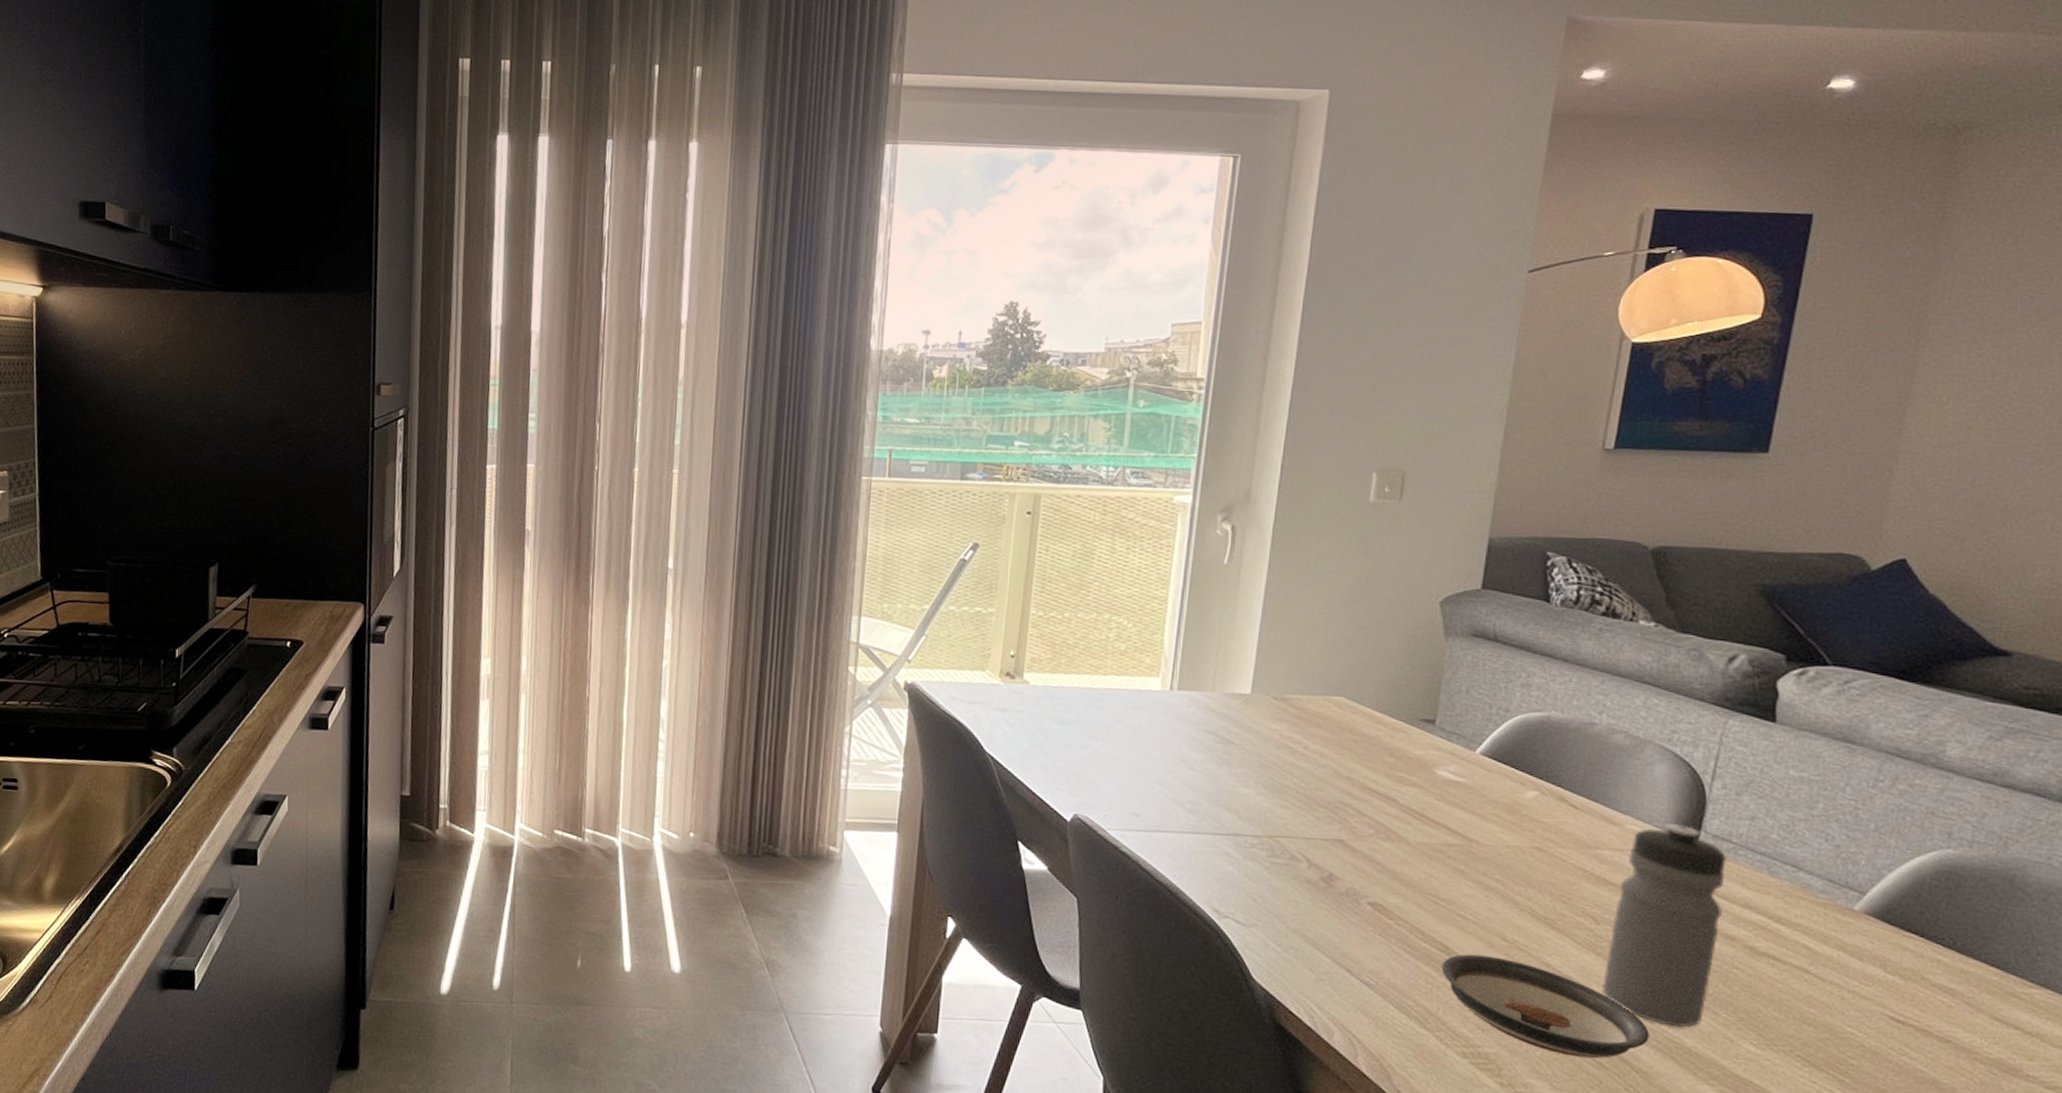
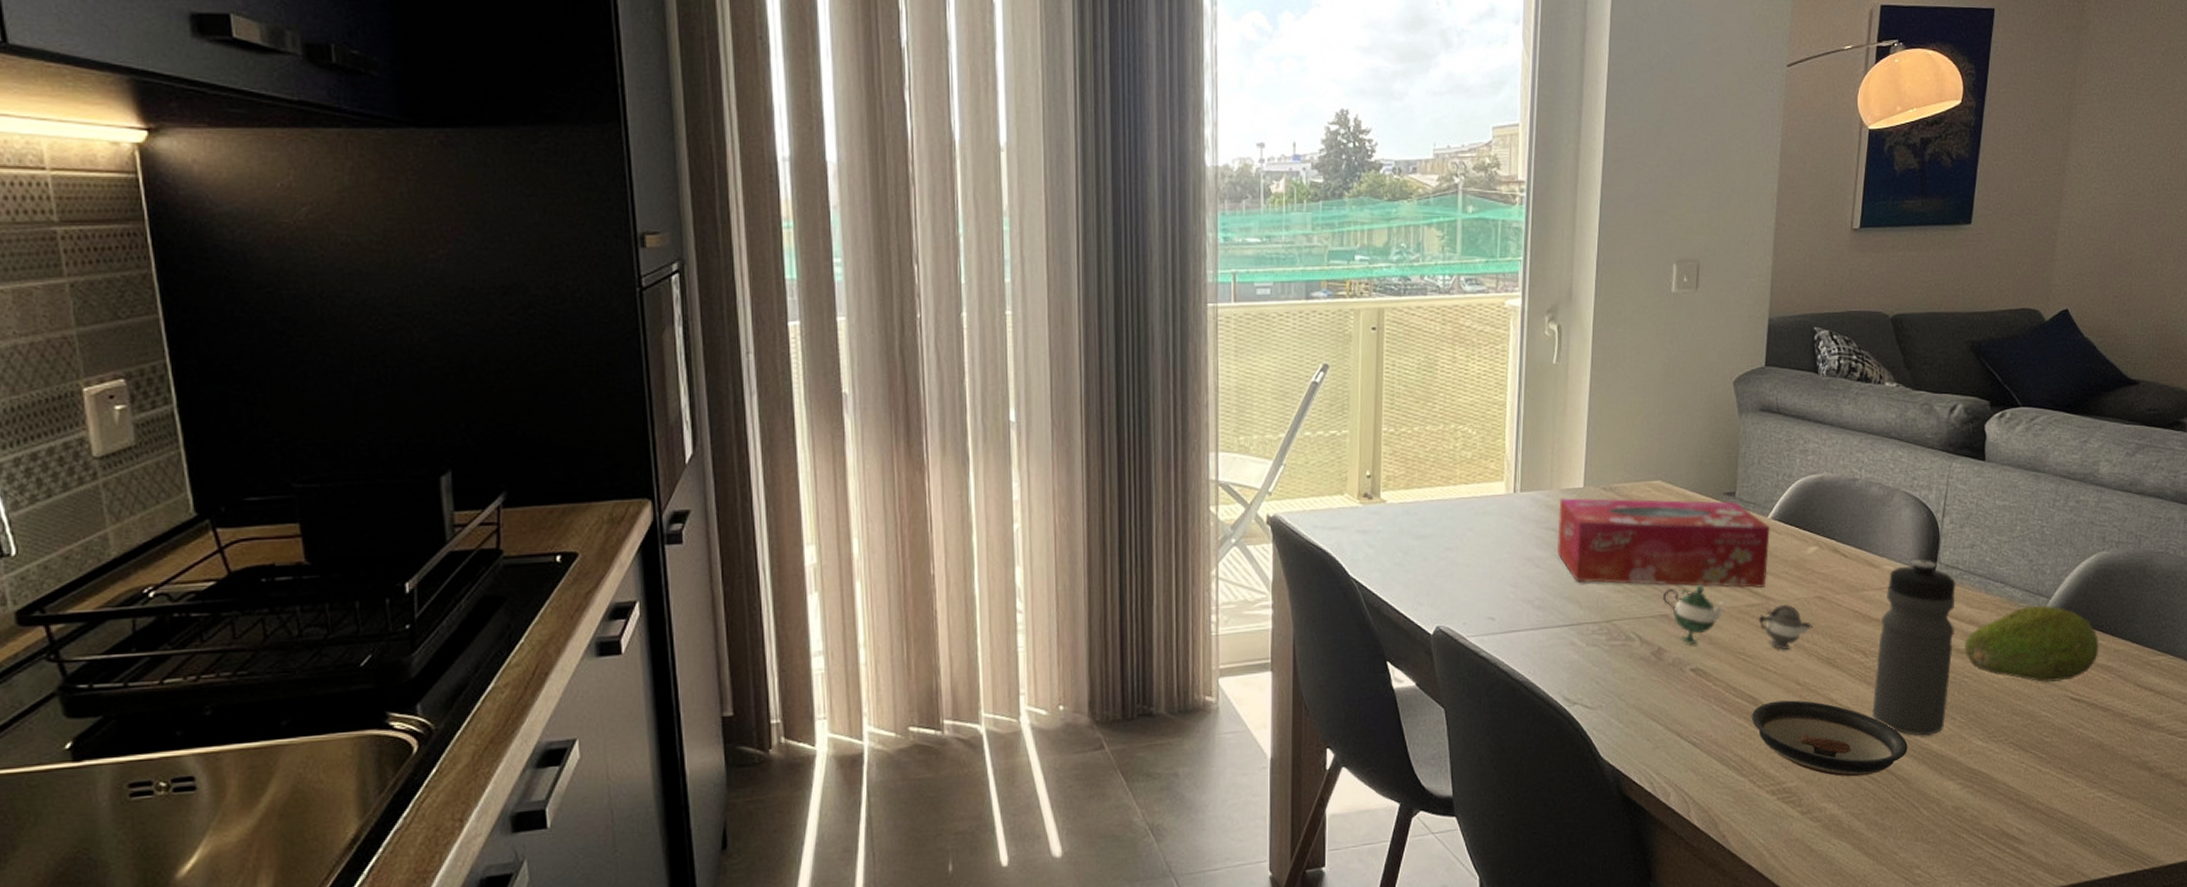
tissue box: none [1216,702,1478,829] -> present [1558,498,1770,589]
teapot: none [1339,813,1529,900] -> present [1663,585,1814,650]
fruit: none [1734,899,1938,996] -> present [1963,604,2100,682]

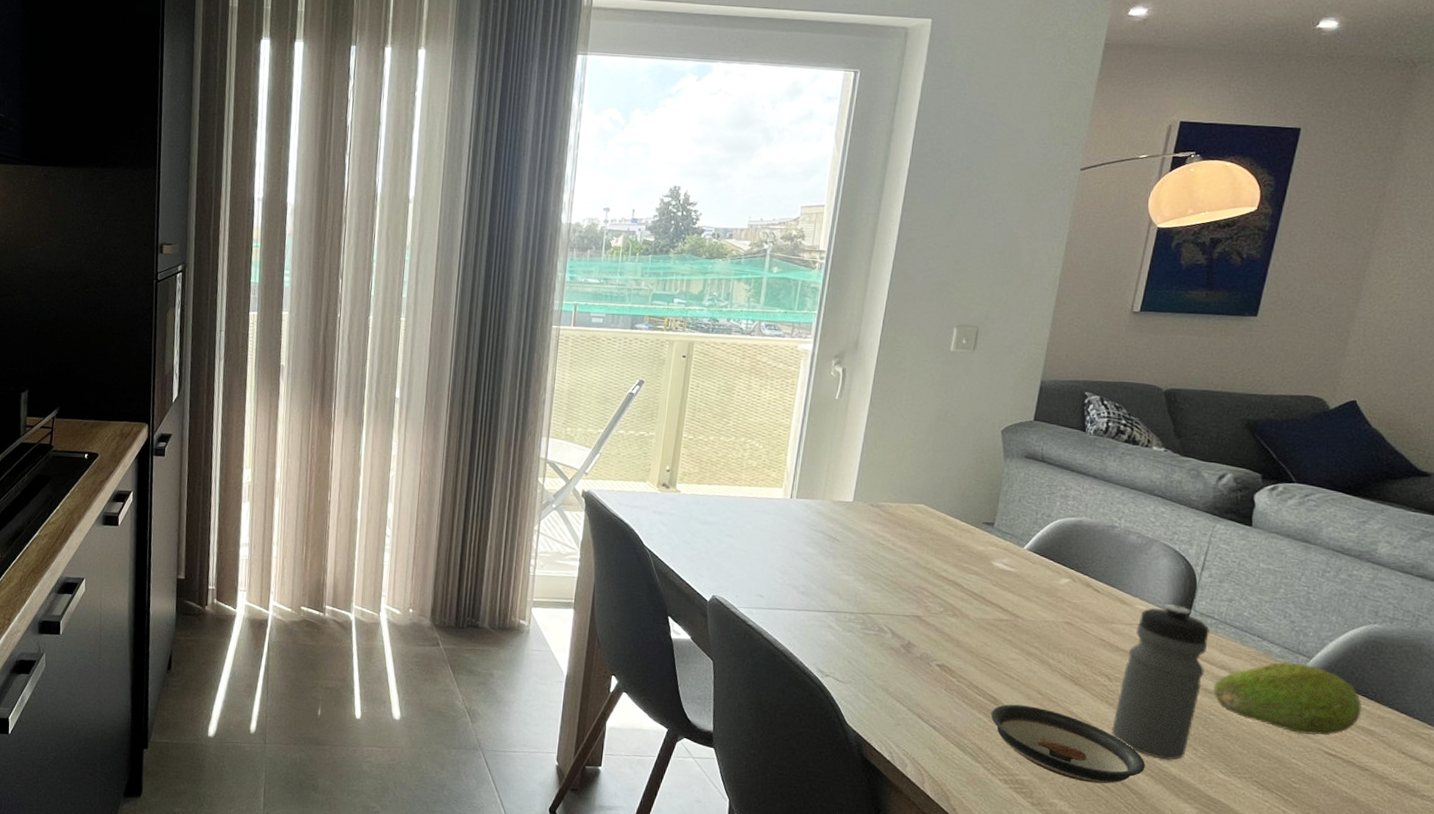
tissue box: present [1558,498,1770,589] -> none [824,508,1025,607]
teapot: present [1663,585,1814,650] -> none [917,595,1060,663]

